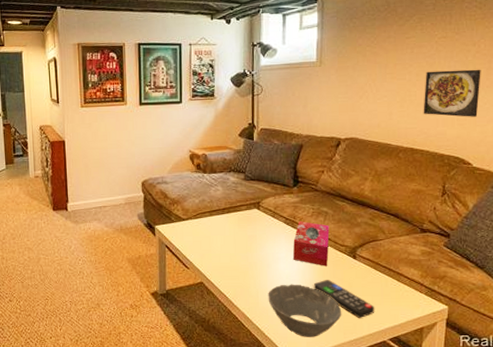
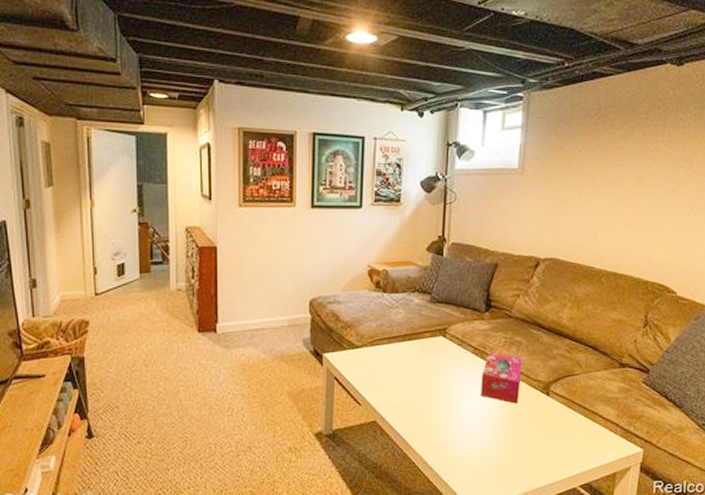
bowl: present [268,284,342,337] -> none [450,423,531,485]
remote control: present [313,280,375,318] -> none [501,419,567,462]
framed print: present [423,69,481,117] -> none [629,187,692,241]

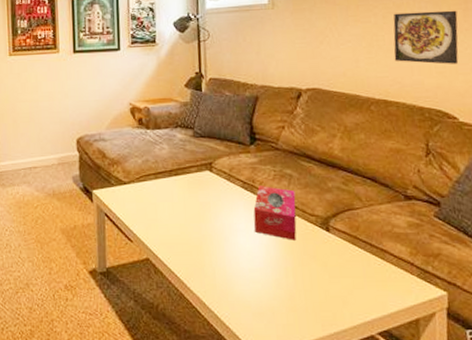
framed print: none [629,187,692,241] -> present [393,10,459,64]

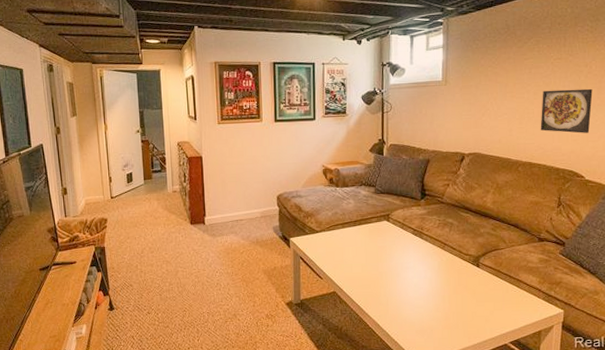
tissue box: present [253,186,297,240] -> none [420,232,455,275]

